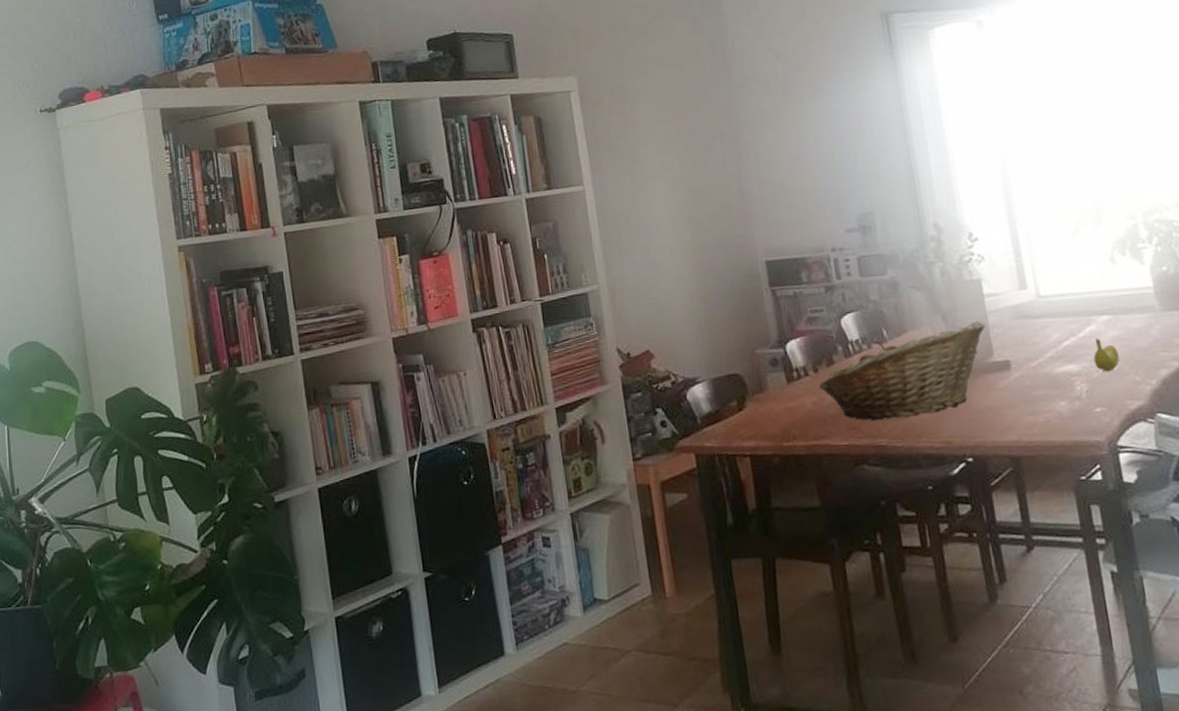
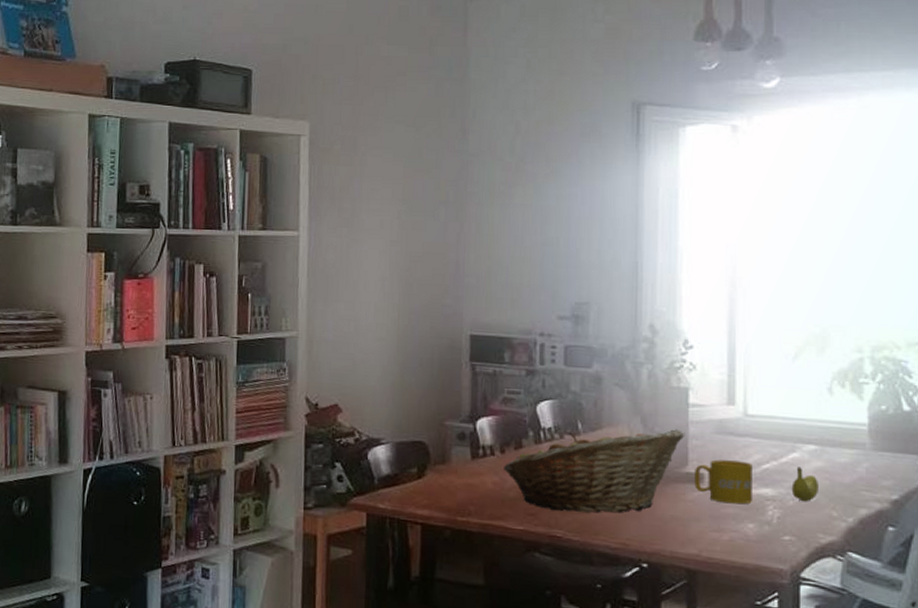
mug: none [1000,342,1060,386] -> present [694,459,753,504]

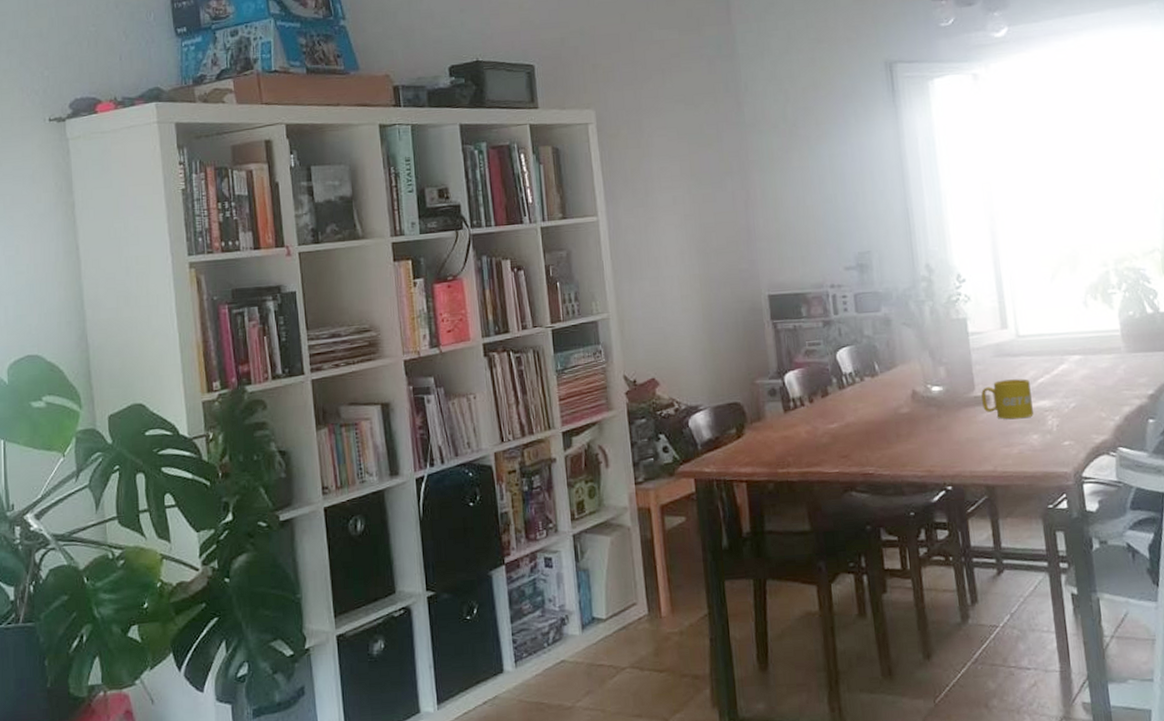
fruit basket: present [504,429,685,513] -> none [814,357,969,450]
fruit: present [791,466,818,502] -> none [1064,376,1088,408]

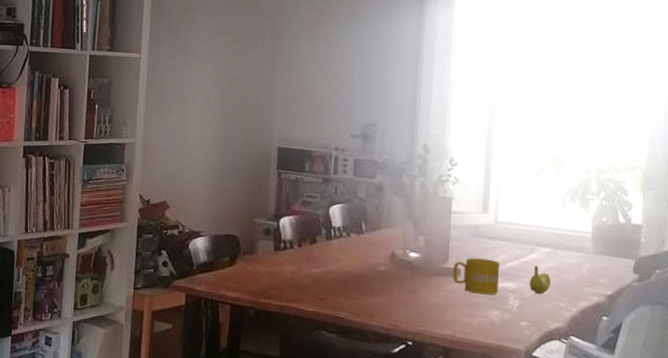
fruit: none [1064,376,1088,408] -> present [529,265,551,295]

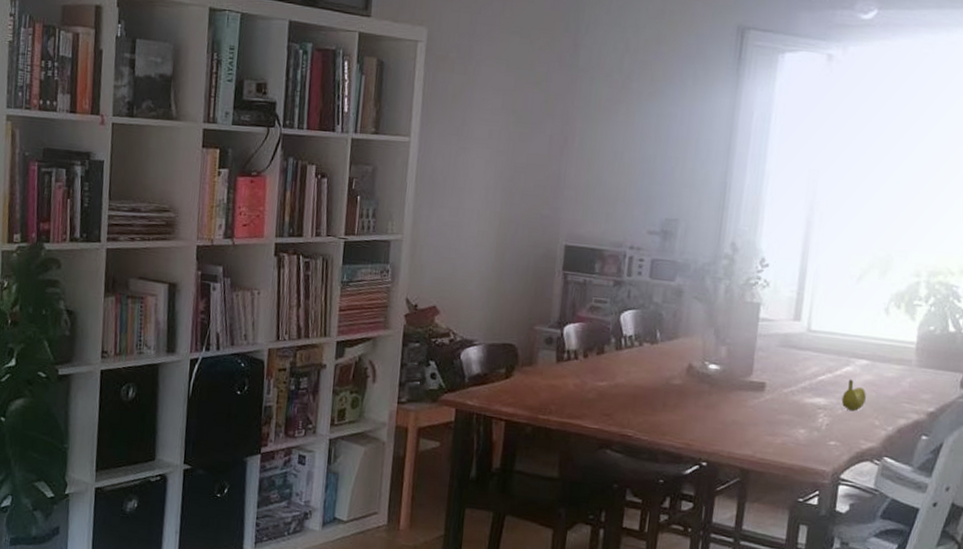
mug: present [453,257,500,295] -> none [756,370,810,412]

